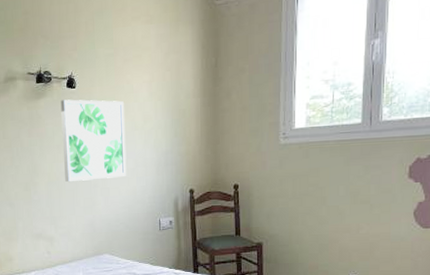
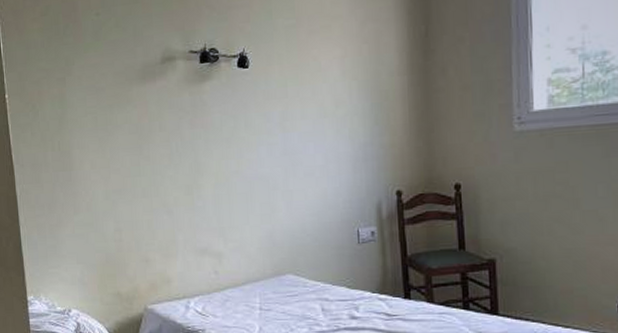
wall art: present [60,99,127,182] -> none [230,81,315,184]

